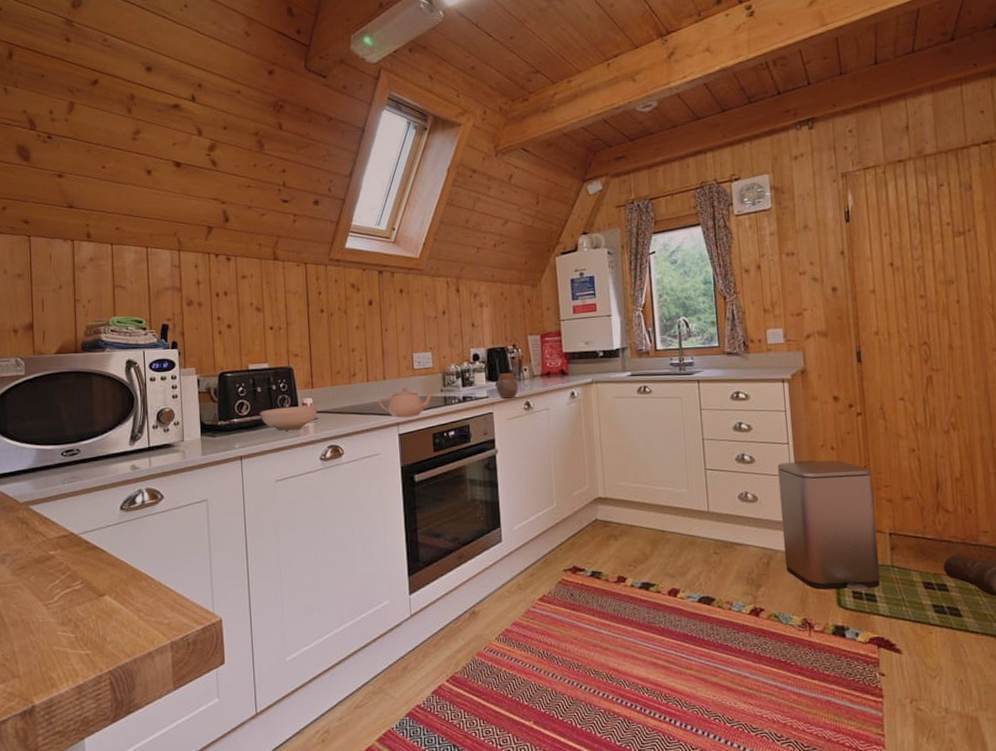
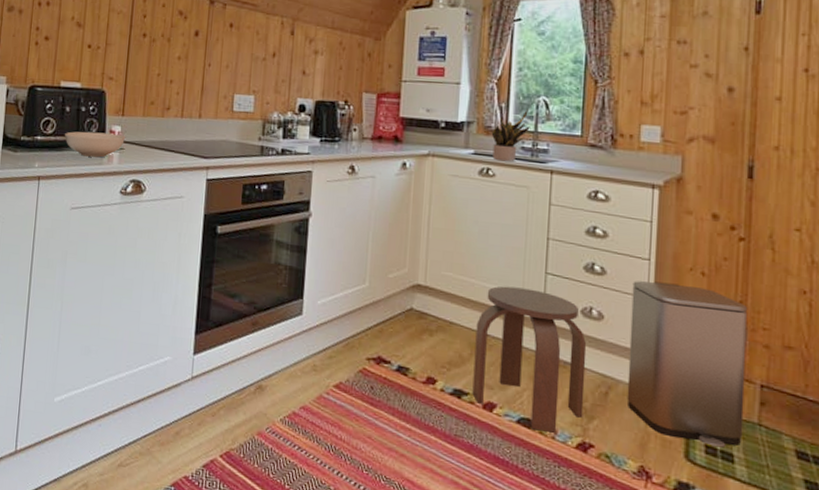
teapot: present [378,386,435,418] -> none [190,128,253,163]
jar: present [495,373,519,399] -> none [319,130,345,159]
potted plant: none [643,329,675,379] -> present [491,109,530,162]
stool: none [653,485,752,606] -> present [472,286,587,433]

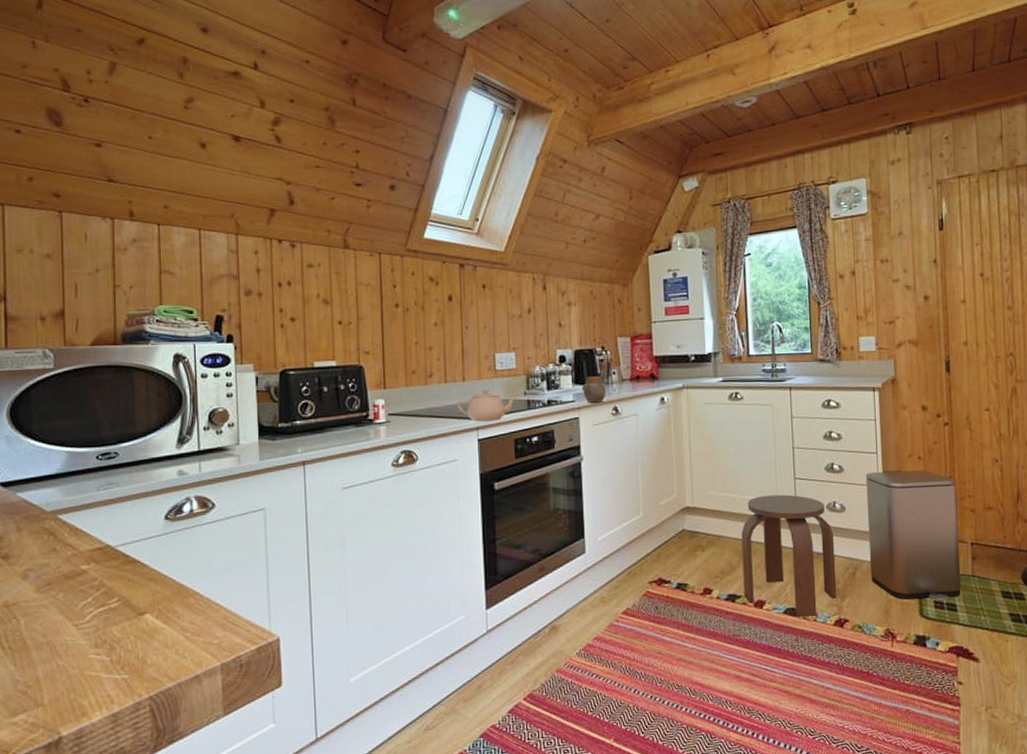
bowl: present [64,131,125,158] -> none [325,407,390,435]
teapot: none [190,128,253,163] -> present [457,388,518,422]
jar: none [319,130,345,159] -> present [582,376,607,403]
potted plant: present [491,109,530,162] -> none [735,334,768,385]

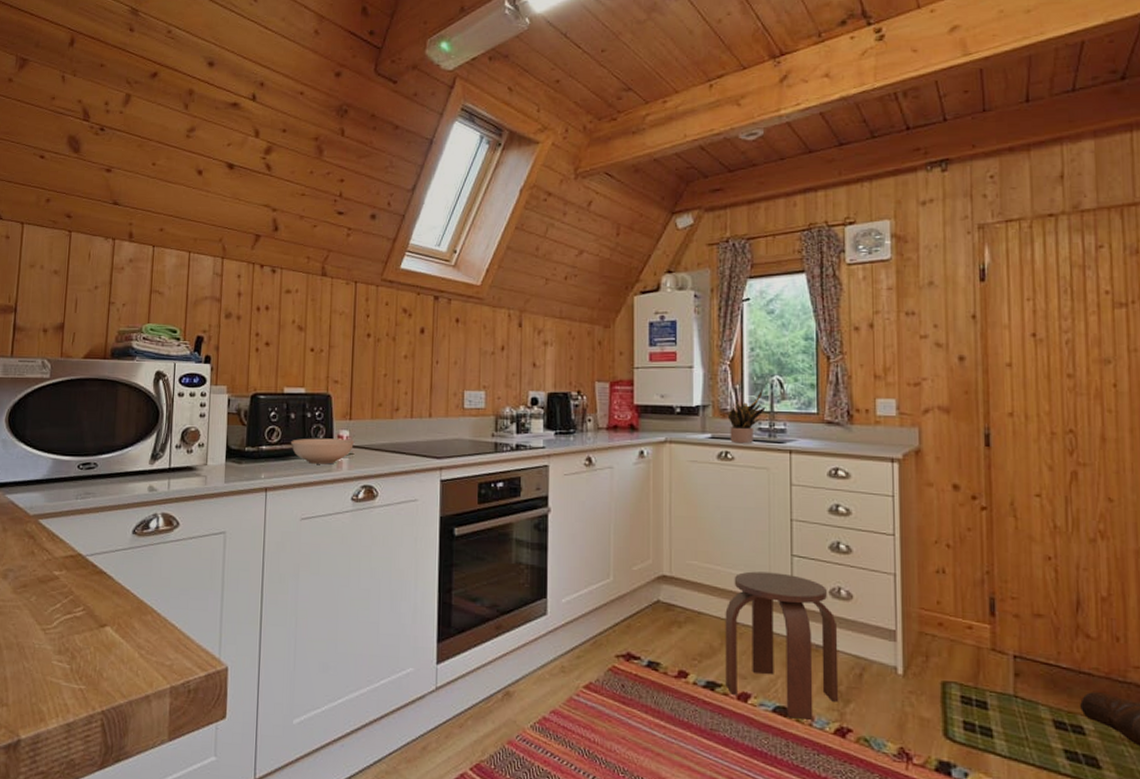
bowl: none [325,407,390,435] -> present [290,438,354,464]
teapot: present [457,388,518,422] -> none [421,426,486,462]
jar: present [582,376,607,403] -> none [554,422,581,451]
potted plant: none [735,334,768,385] -> present [727,389,766,444]
pedal bin: present [865,470,962,601] -> none [879,557,1000,723]

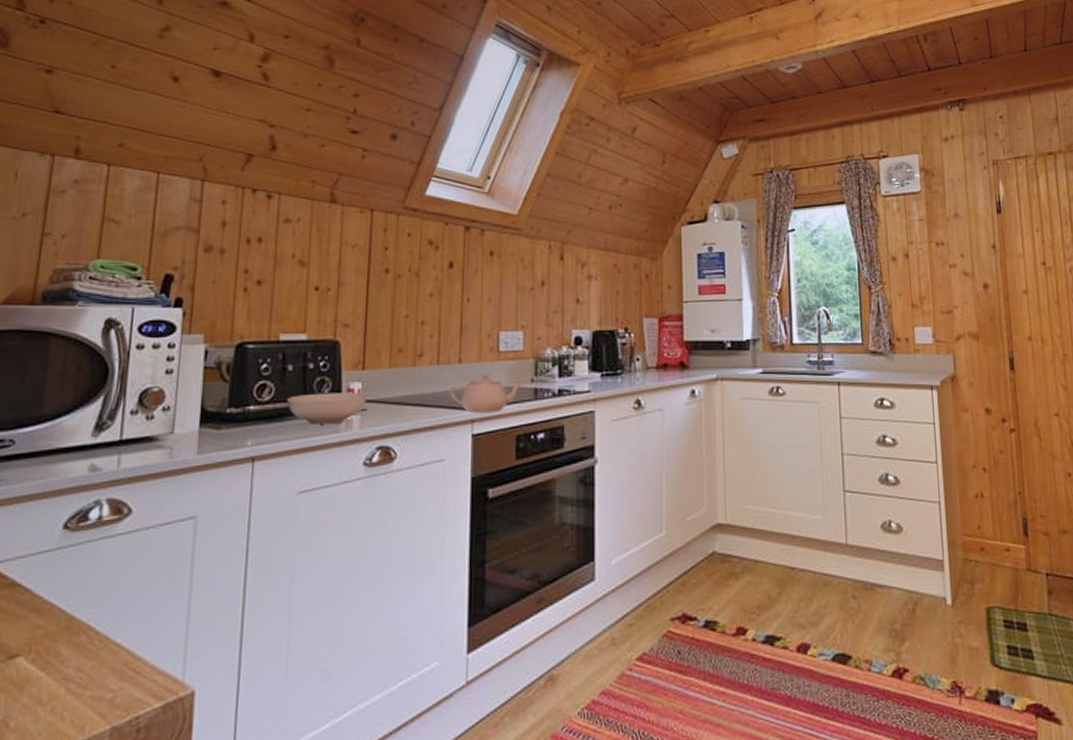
teapot: none [421,426,486,462] -> present [450,372,524,413]
stool: present [725,571,839,720] -> none [782,510,895,665]
potted plant: present [727,389,766,444] -> none [777,320,814,378]

